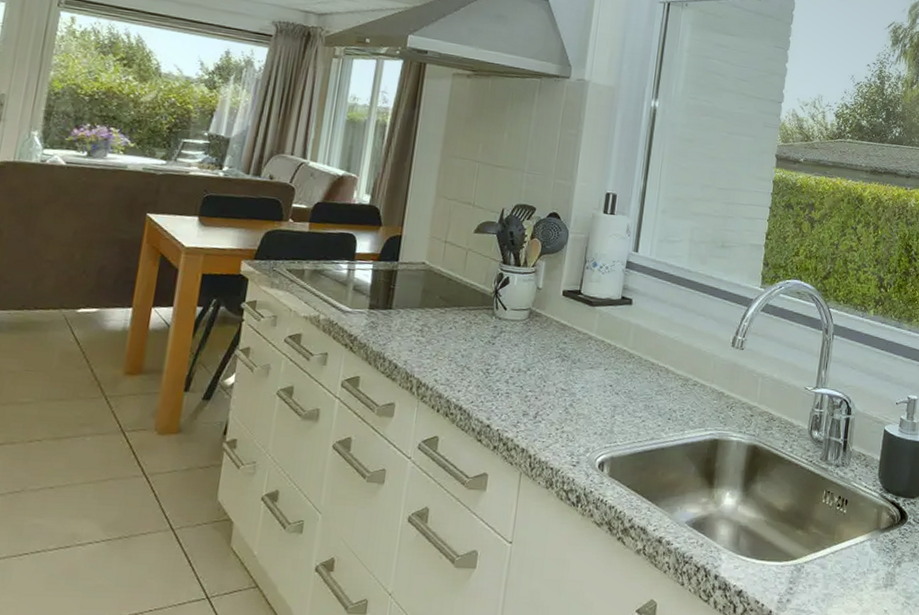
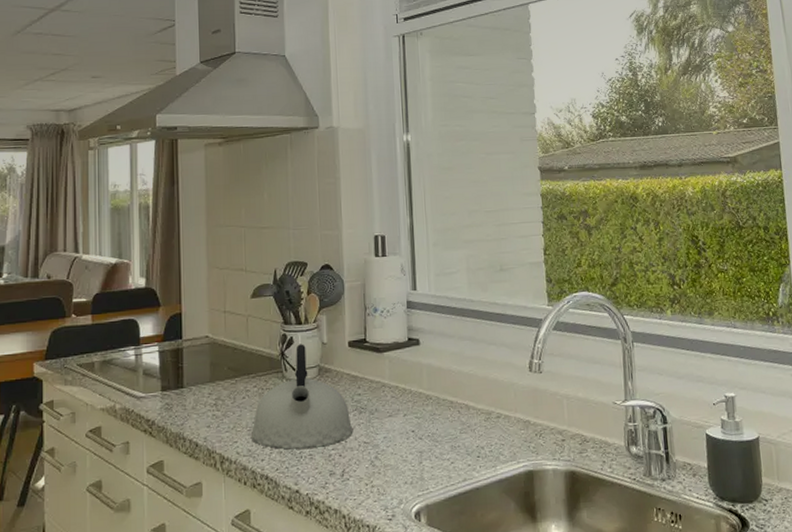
kettle: none [451,285,554,387] -> present [250,344,353,450]

